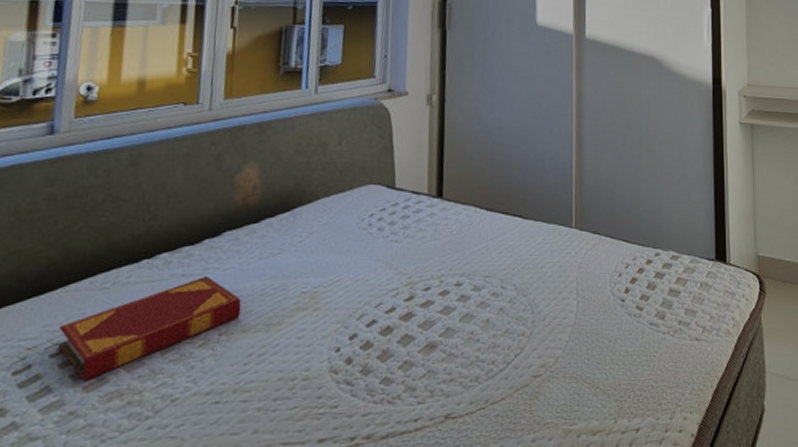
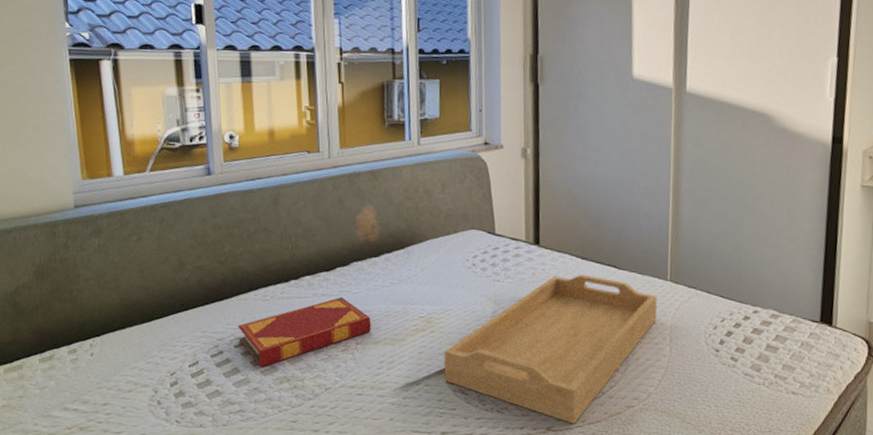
serving tray: none [326,227,564,407] -> present [444,274,658,424]

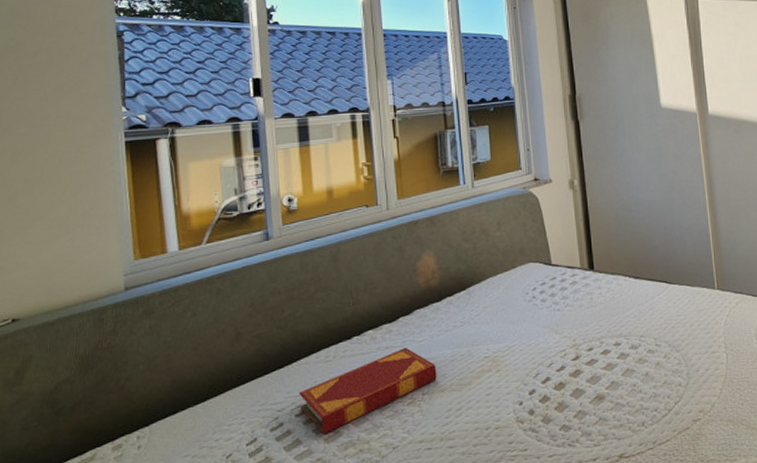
serving tray: present [444,274,658,424] -> none [511,293,710,447]

